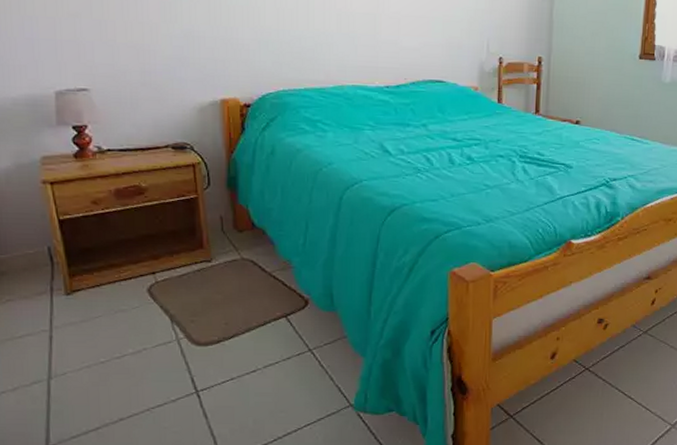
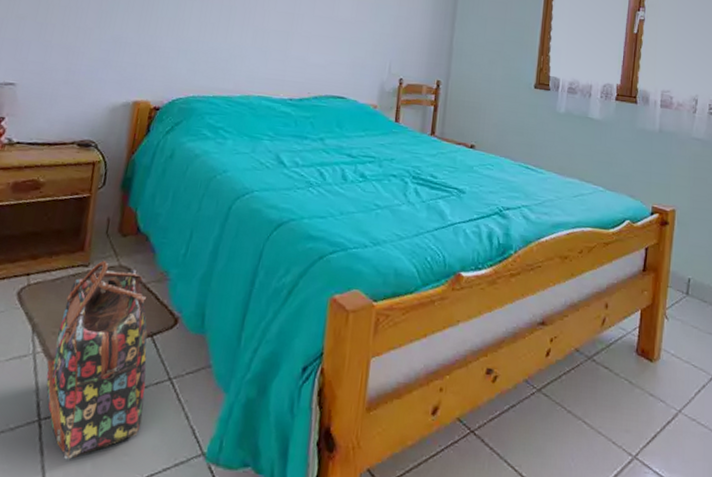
backpack: none [192,255,291,420] -> present [46,260,148,460]

